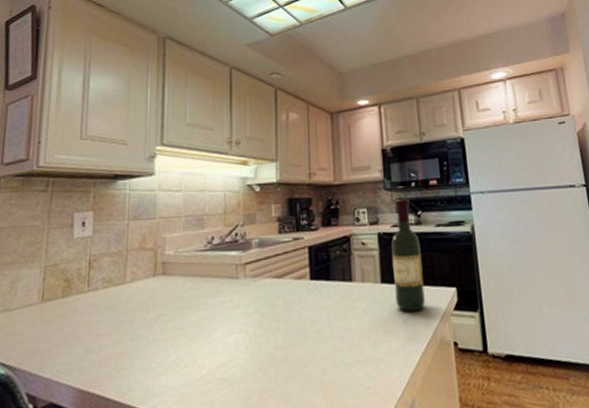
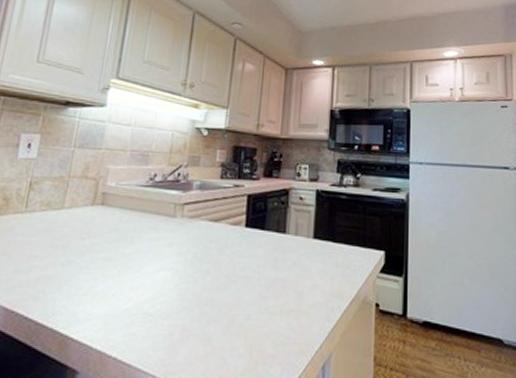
wine bottle: present [391,199,425,312] -> none [325,160,356,270]

